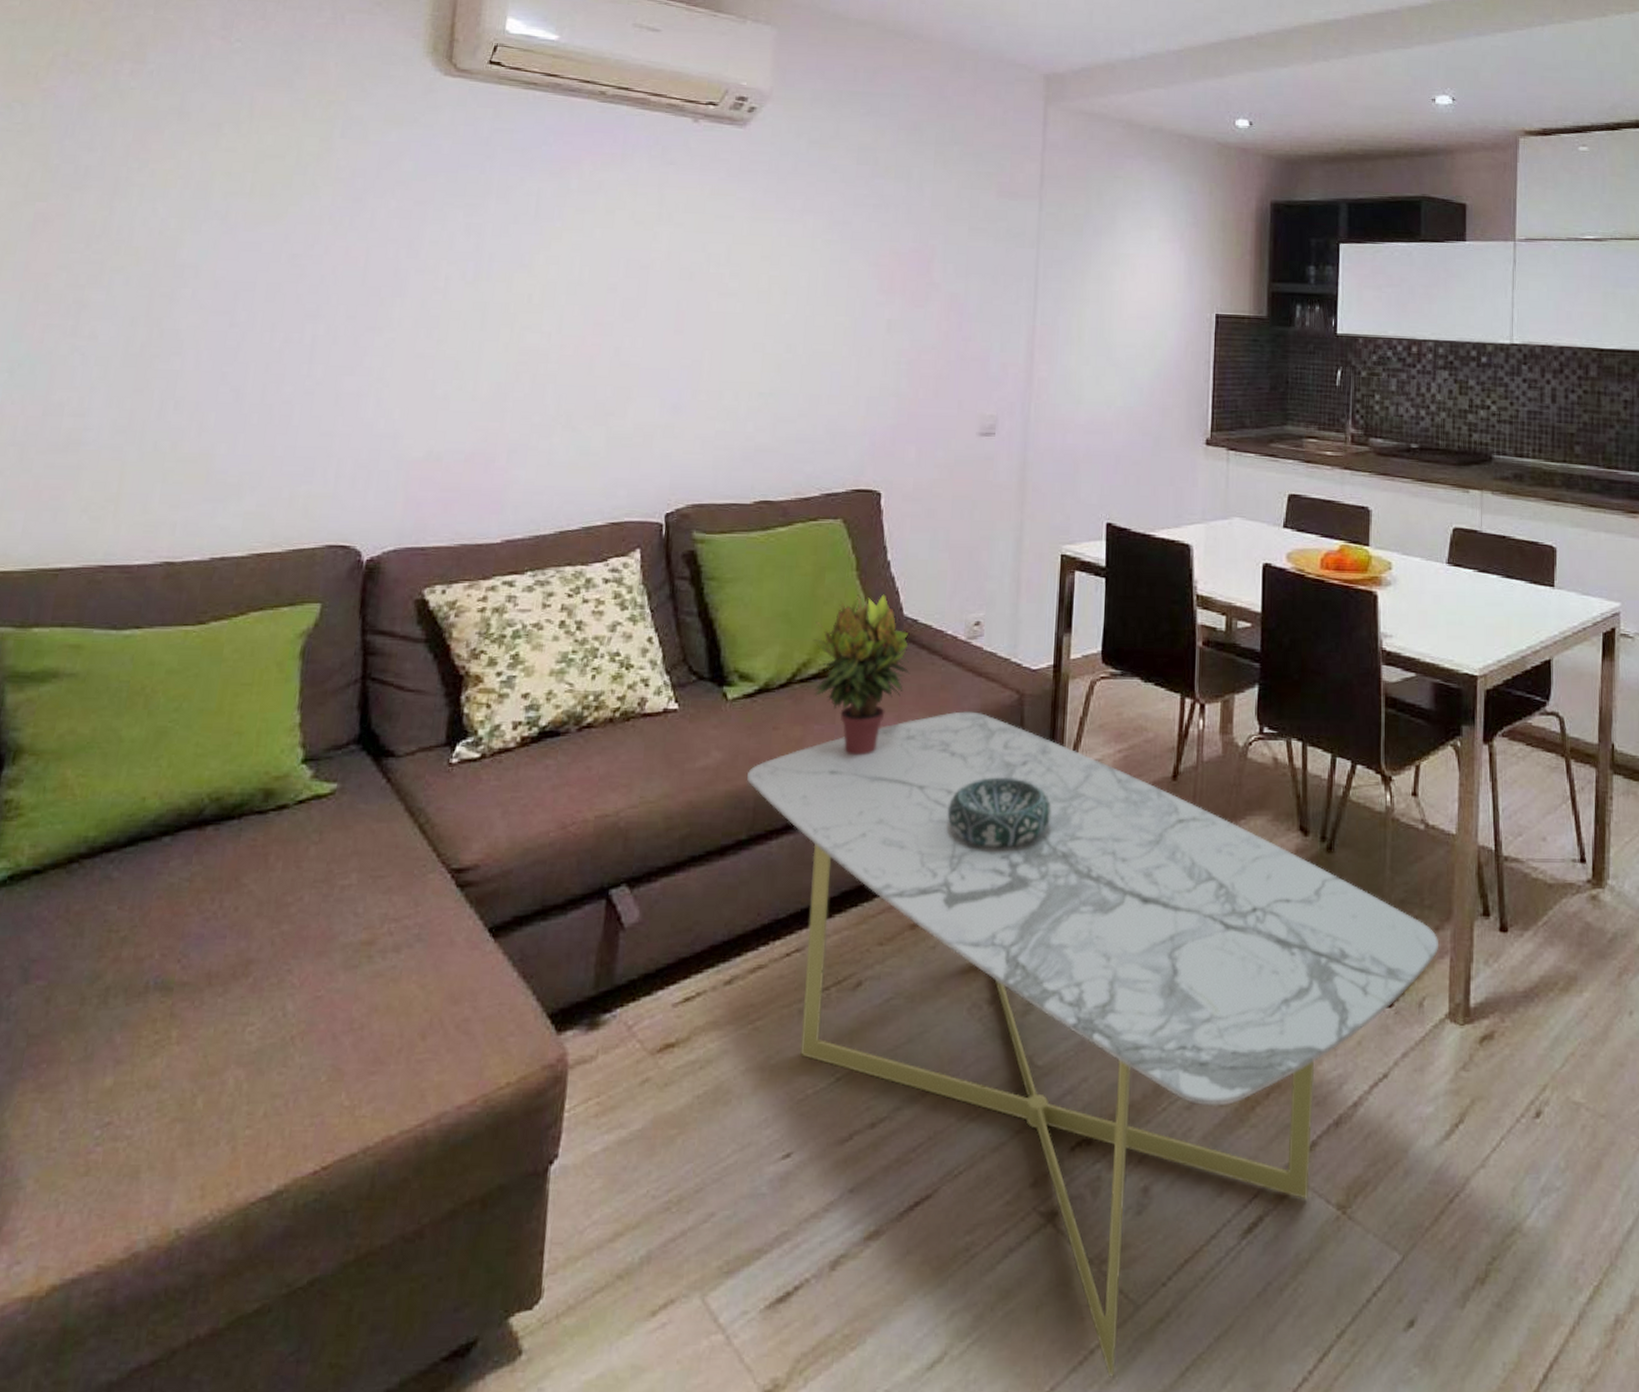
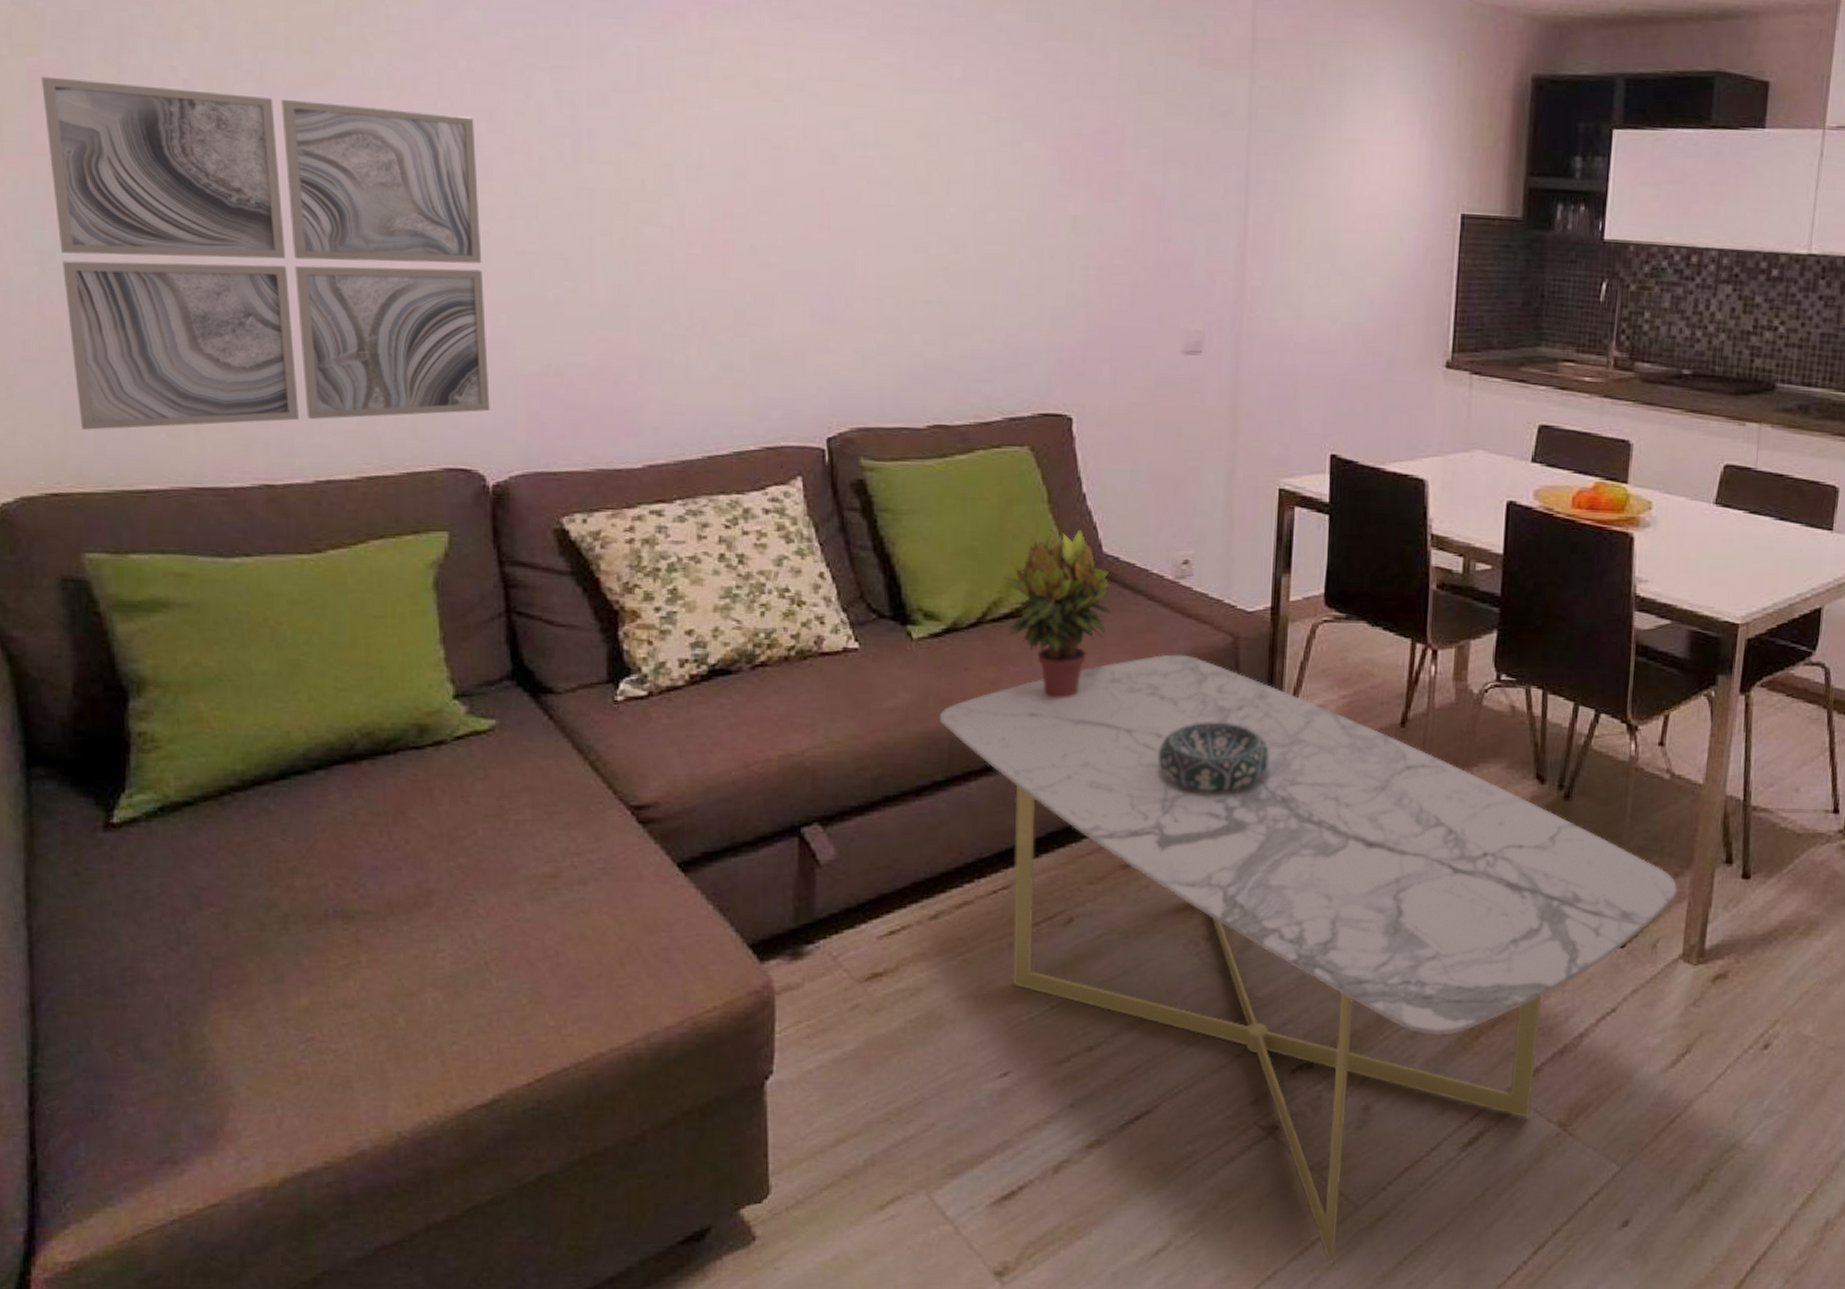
wall art: none [14,217,396,515] -> present [41,76,490,430]

